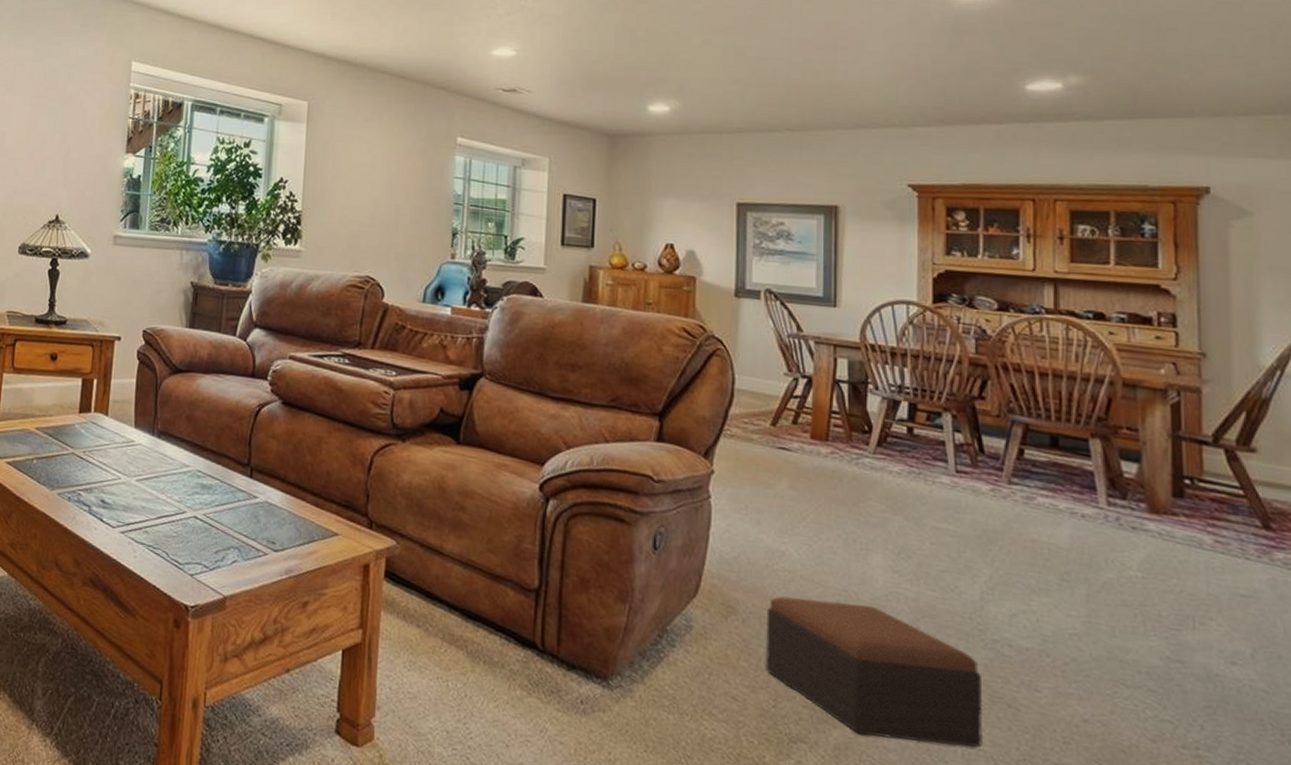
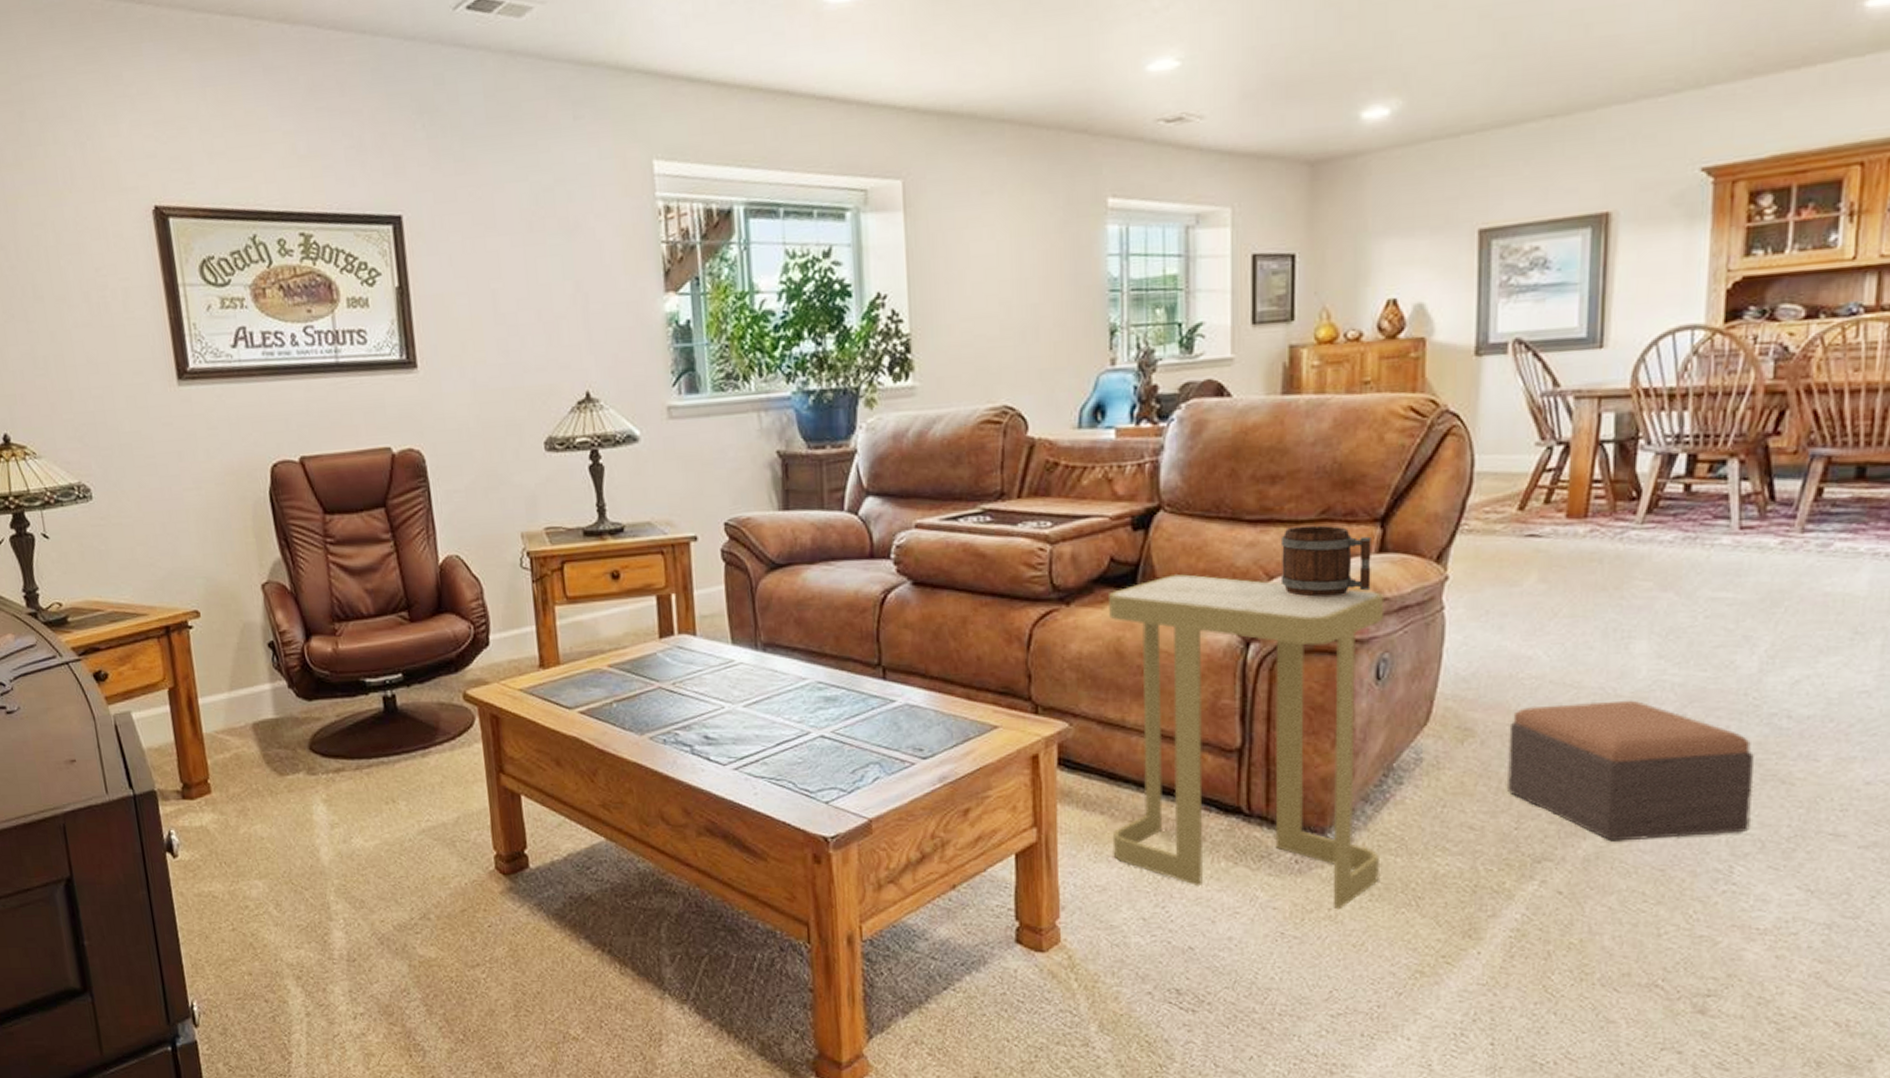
side table: none [424,430,661,755] -> present [1109,573,1385,910]
mug: none [576,408,651,473] -> present [1280,525,1371,598]

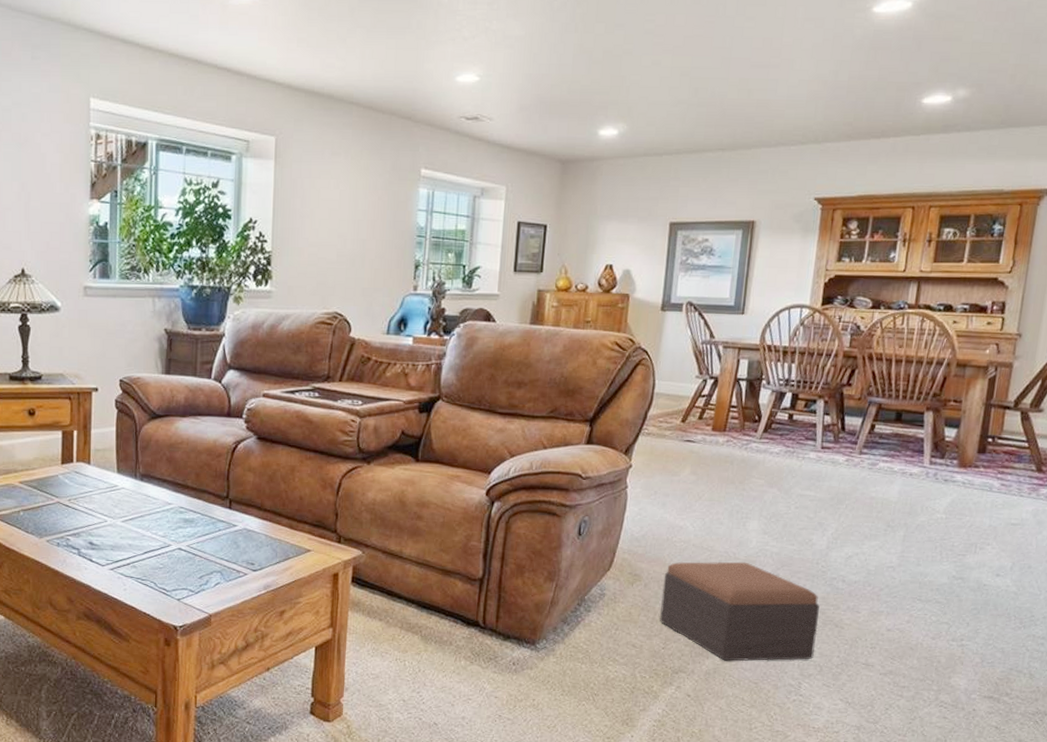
side table: present [1109,573,1385,910] -> none [385,447,589,700]
mug: present [1280,525,1371,598] -> none [518,420,583,474]

